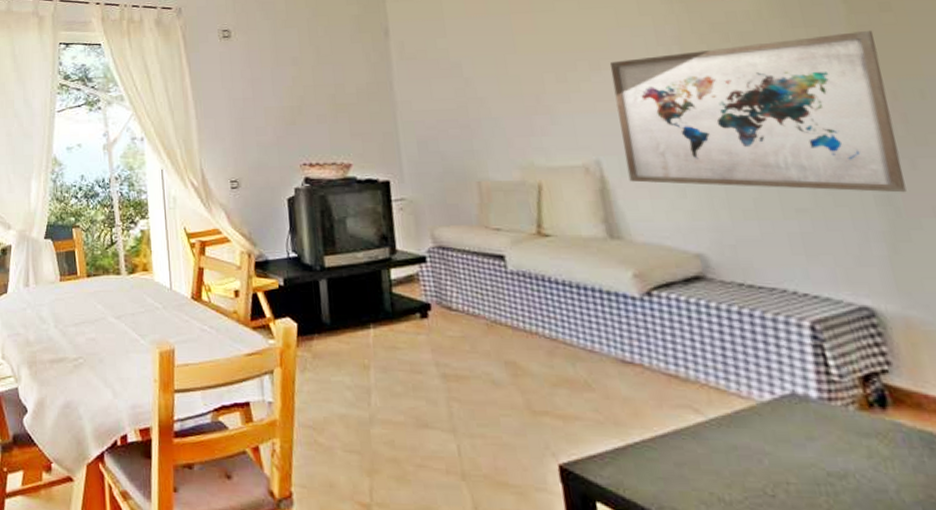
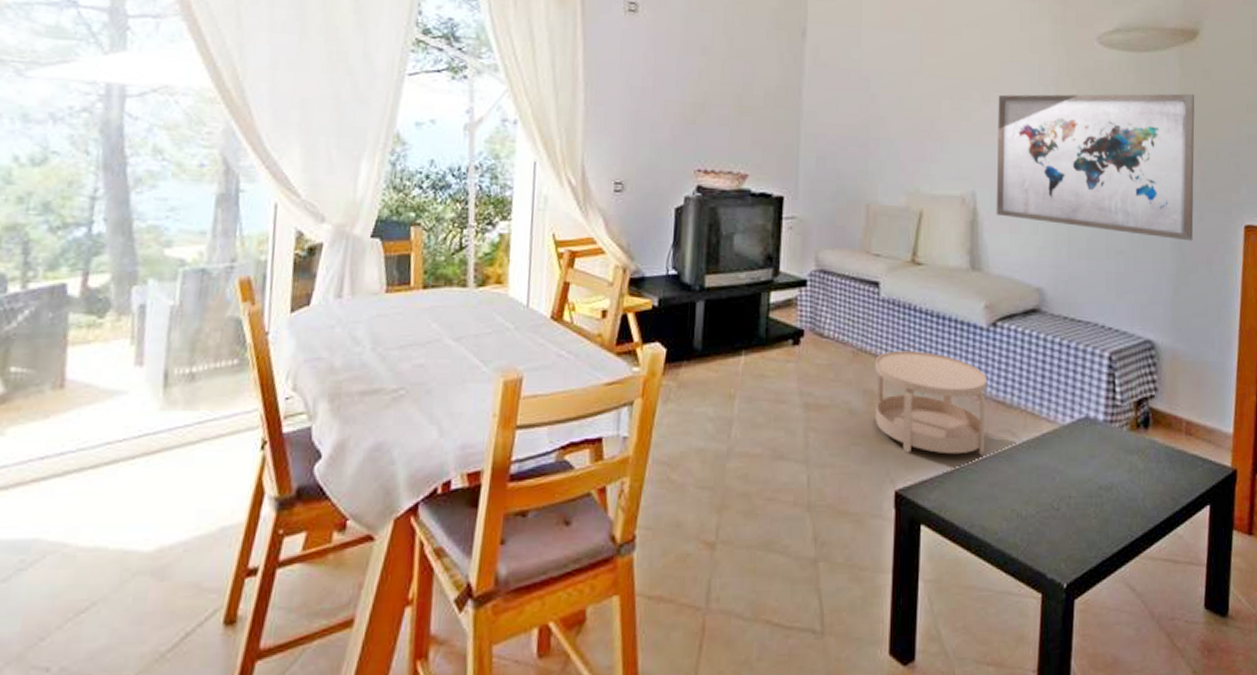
side table: none [512,322,662,432] -> present [874,351,987,456]

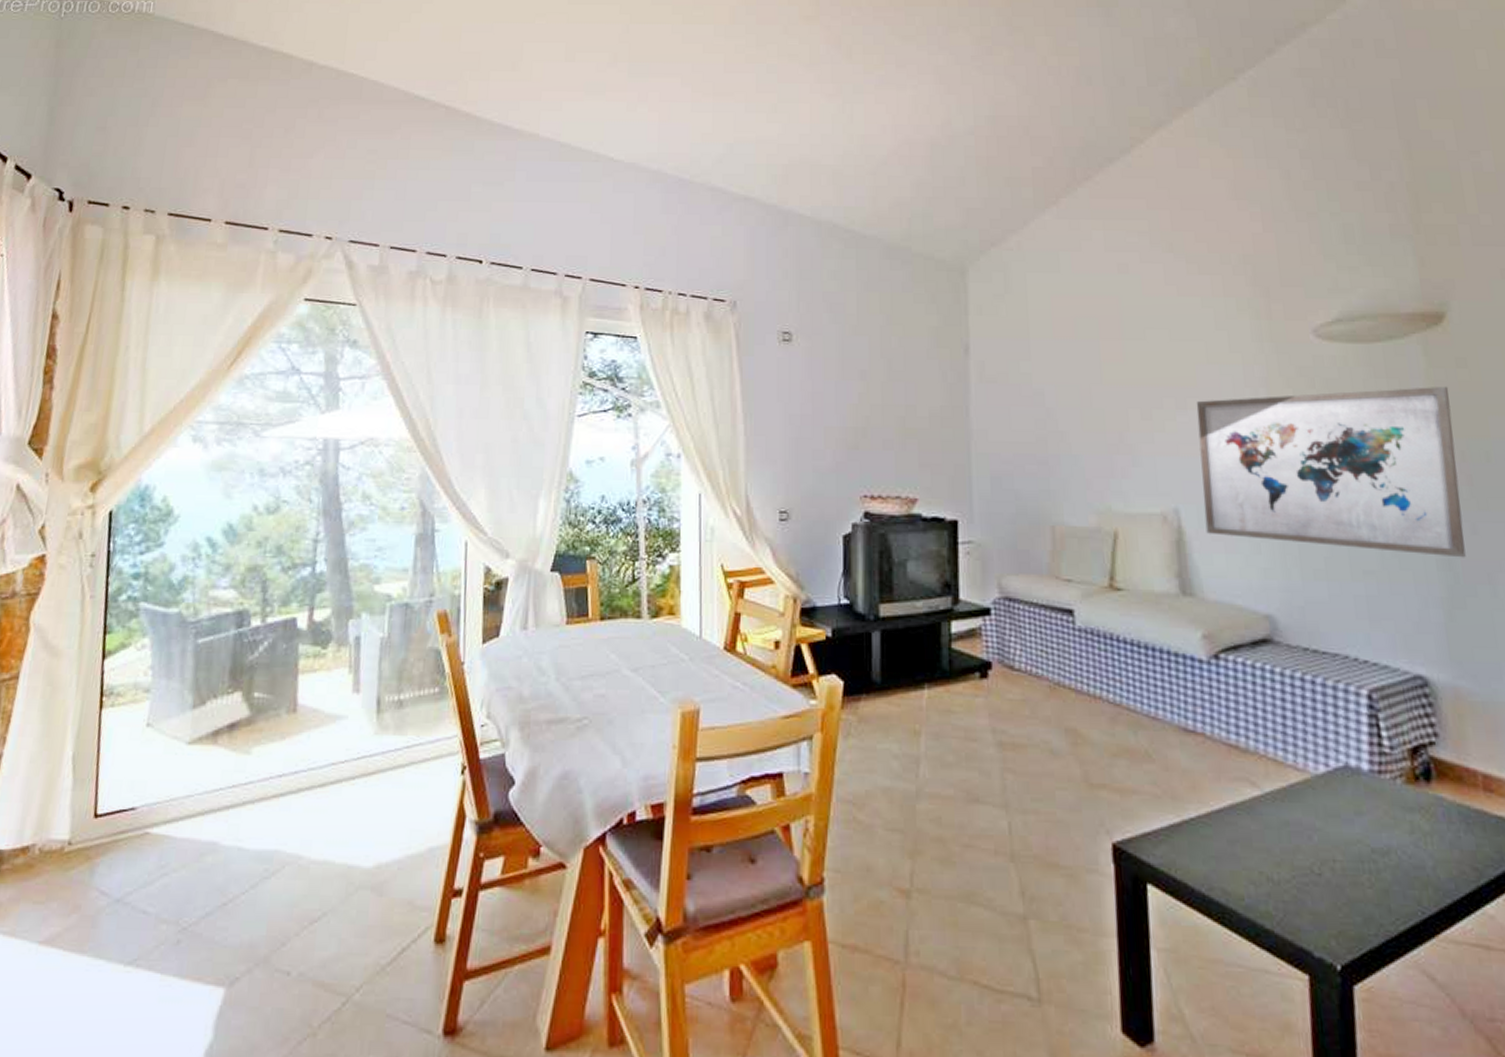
side table: present [874,351,987,456] -> none [1075,685,1218,807]

